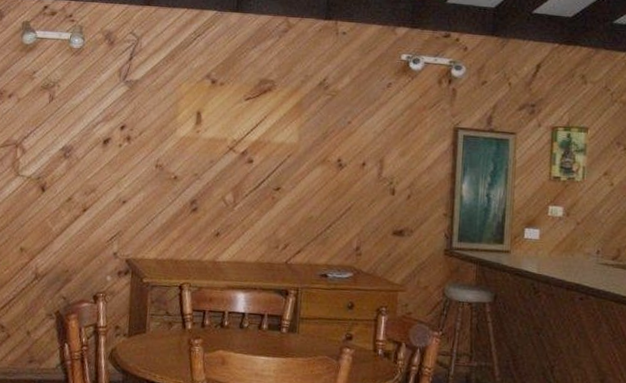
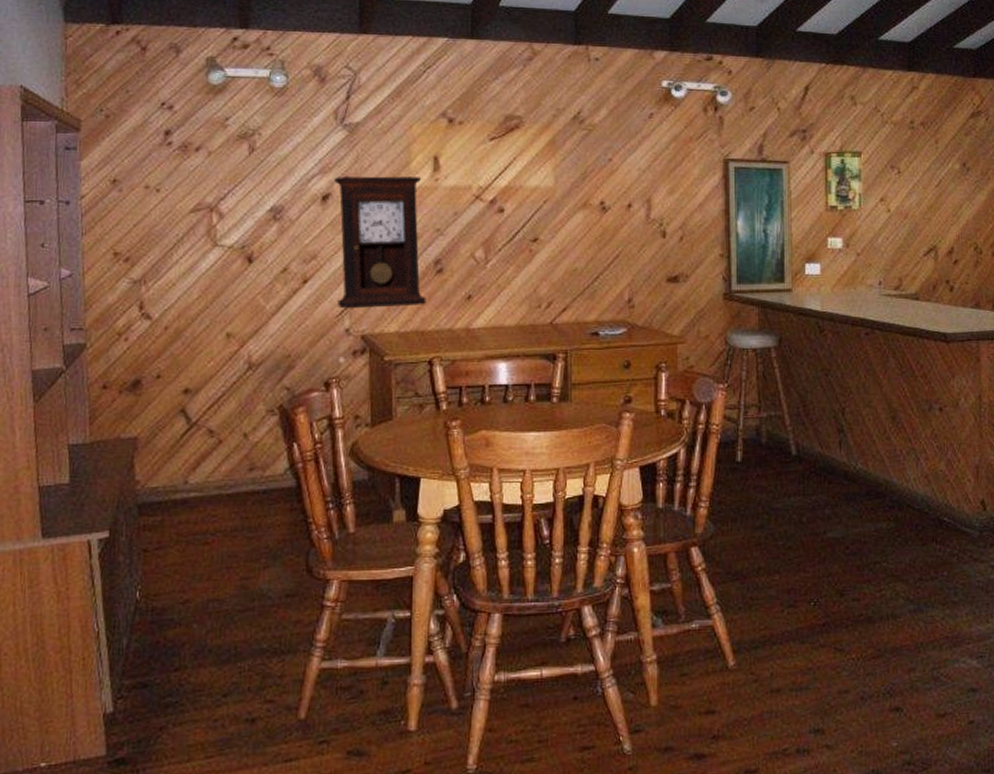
pendulum clock: none [109,124,186,238] -> present [334,176,426,309]

